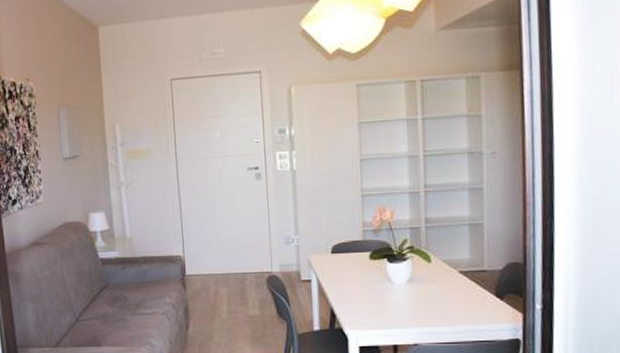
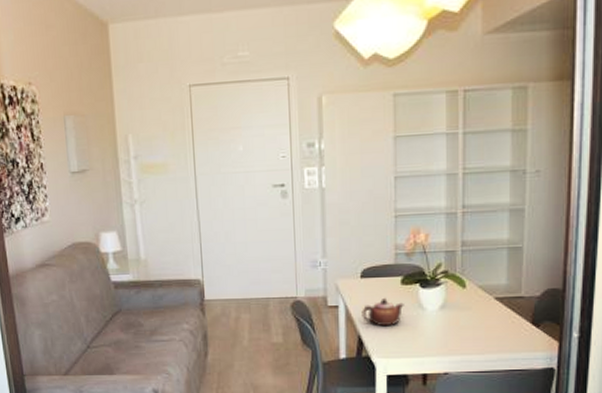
teapot: none [333,272,373,300] -> present [362,297,404,327]

